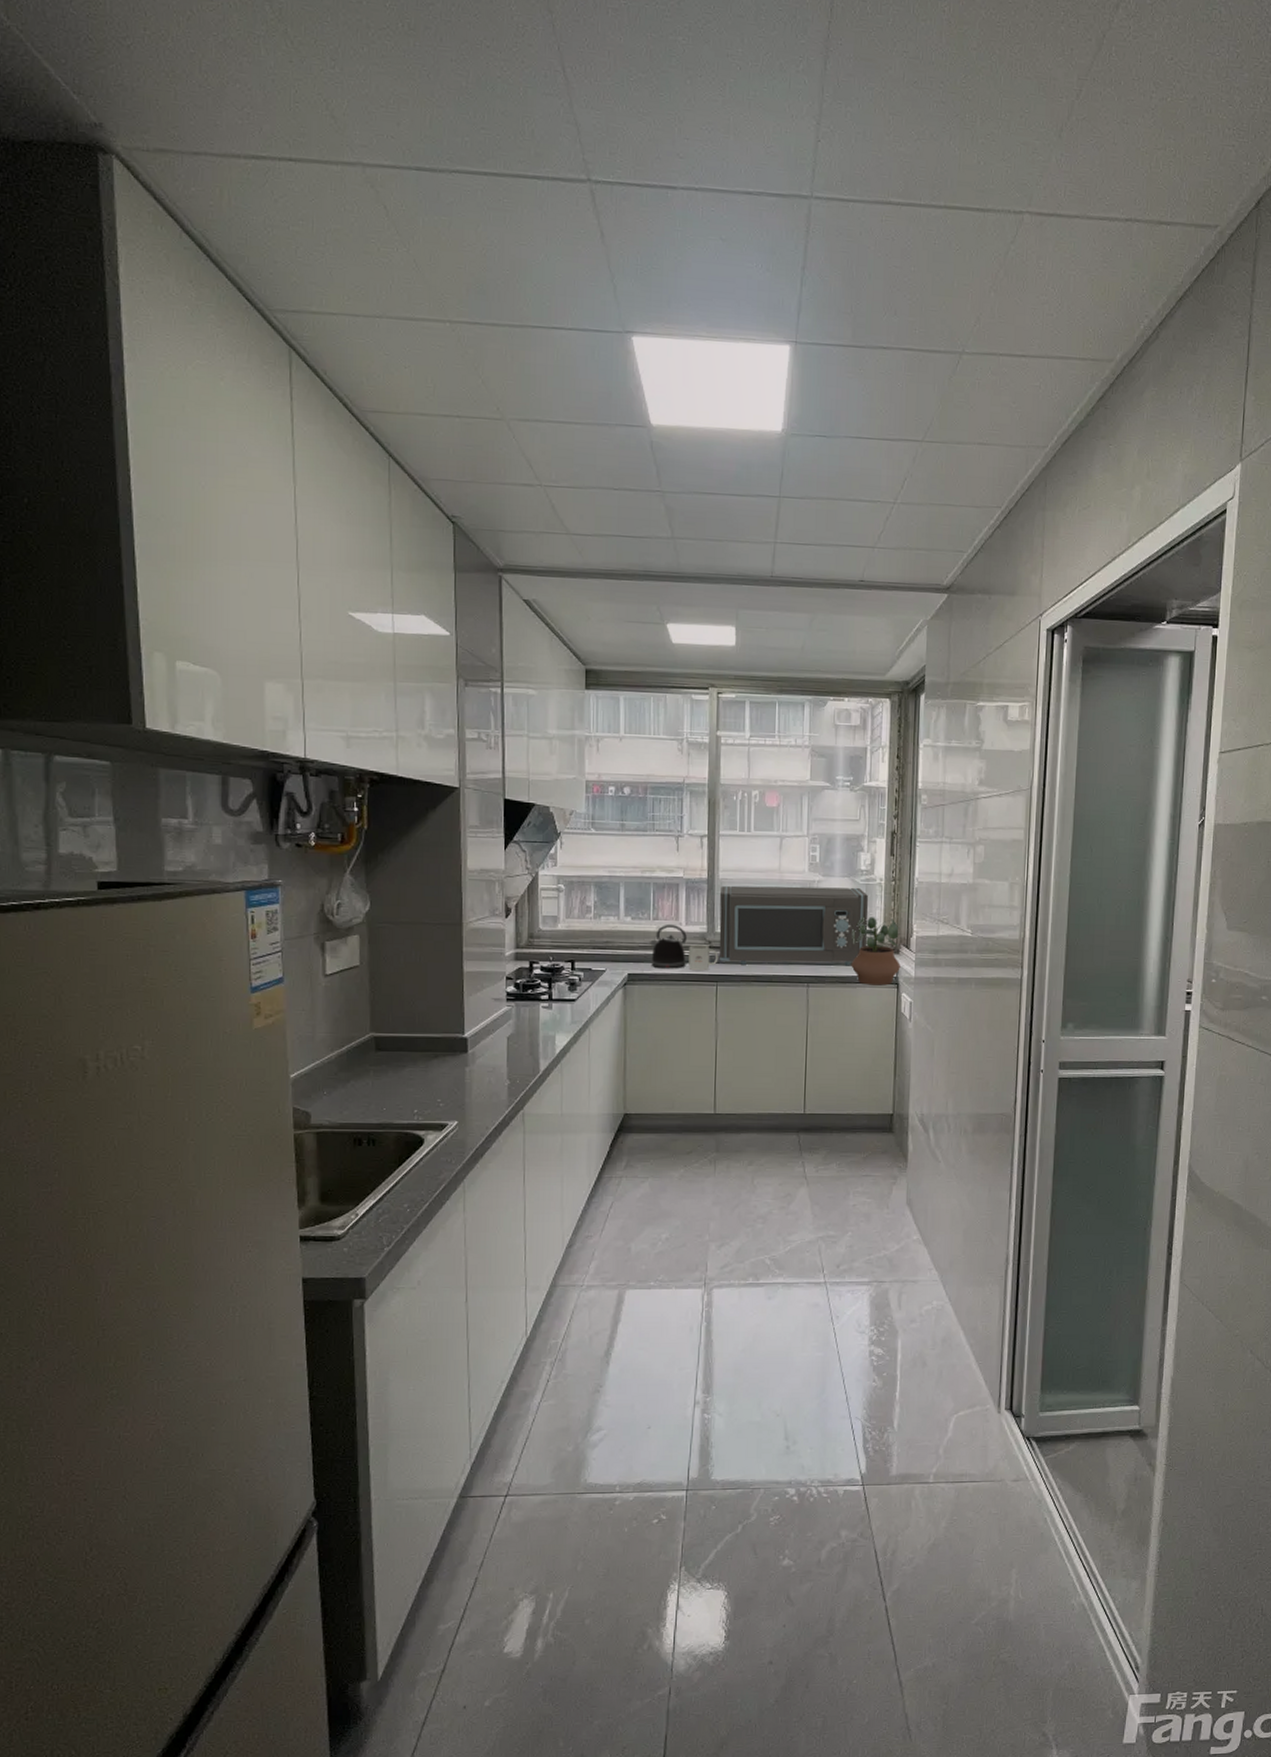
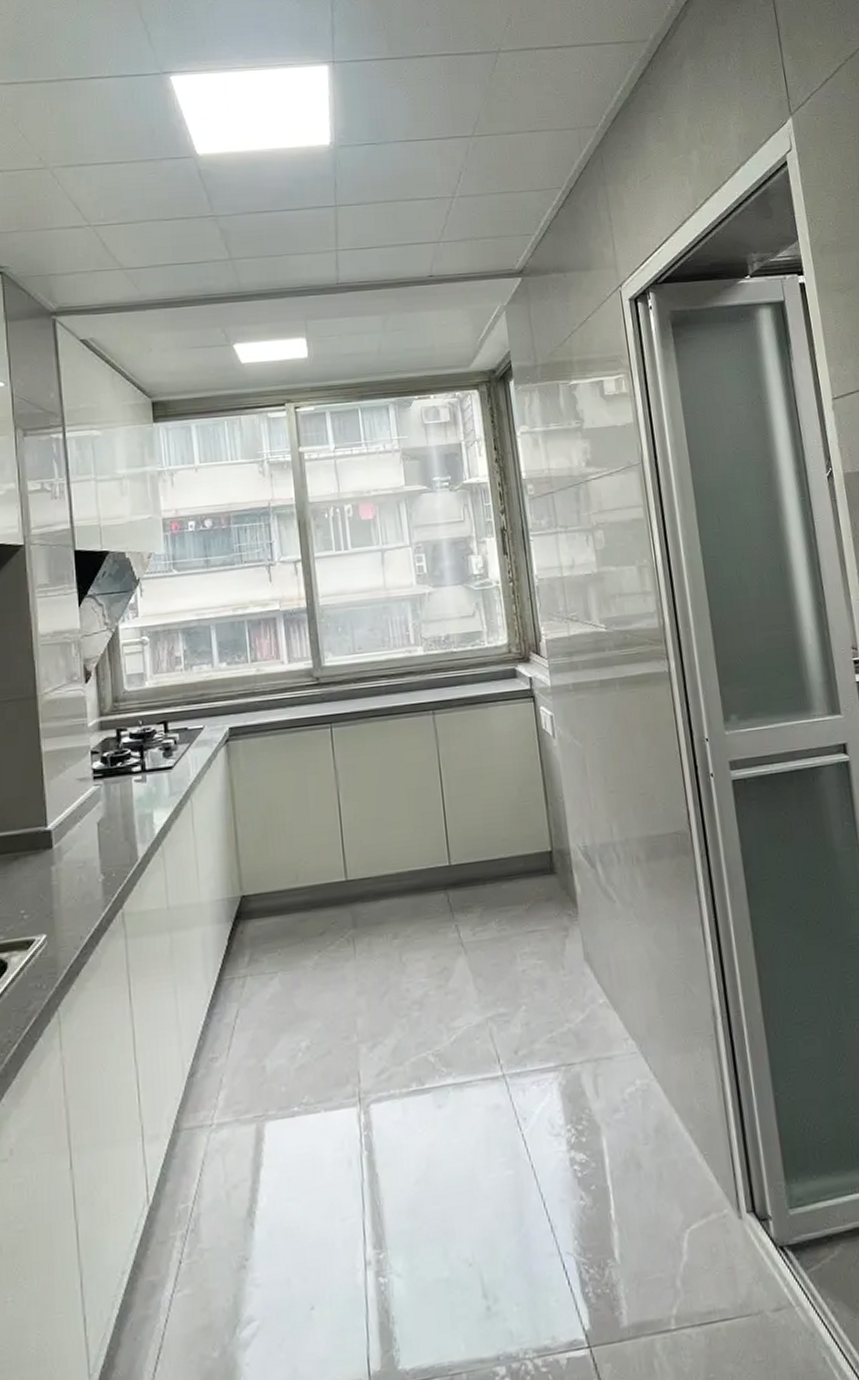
kettle: present [649,923,689,969] -> none [249,663,296,717]
mug: present [688,944,719,971] -> none [295,682,330,715]
microwave: present [719,885,868,966] -> none [322,594,493,701]
potted plant: present [851,916,900,987] -> none [474,623,534,704]

